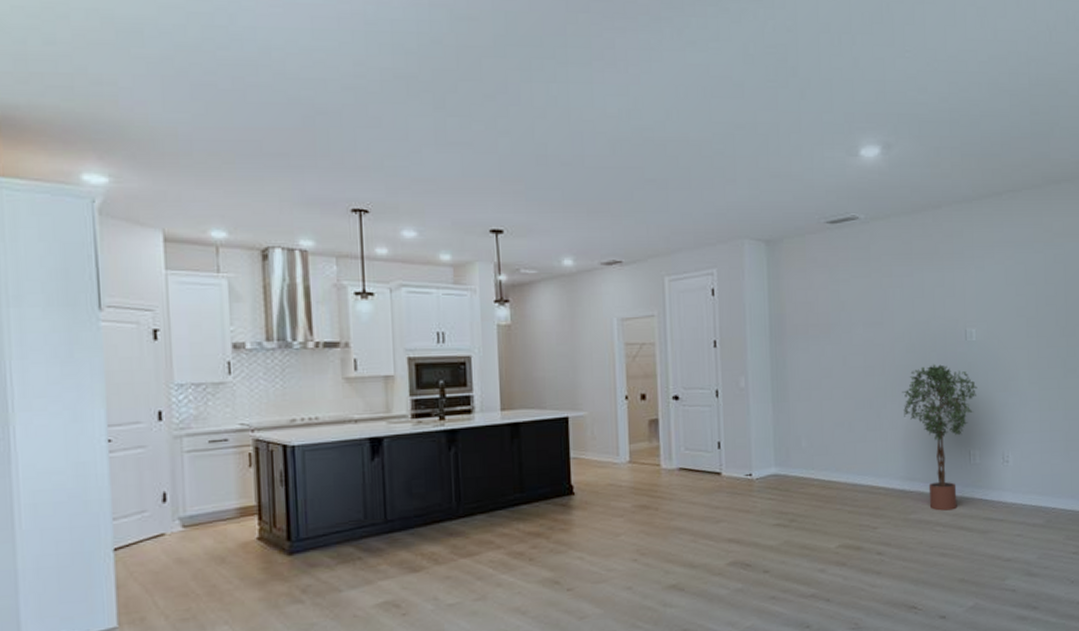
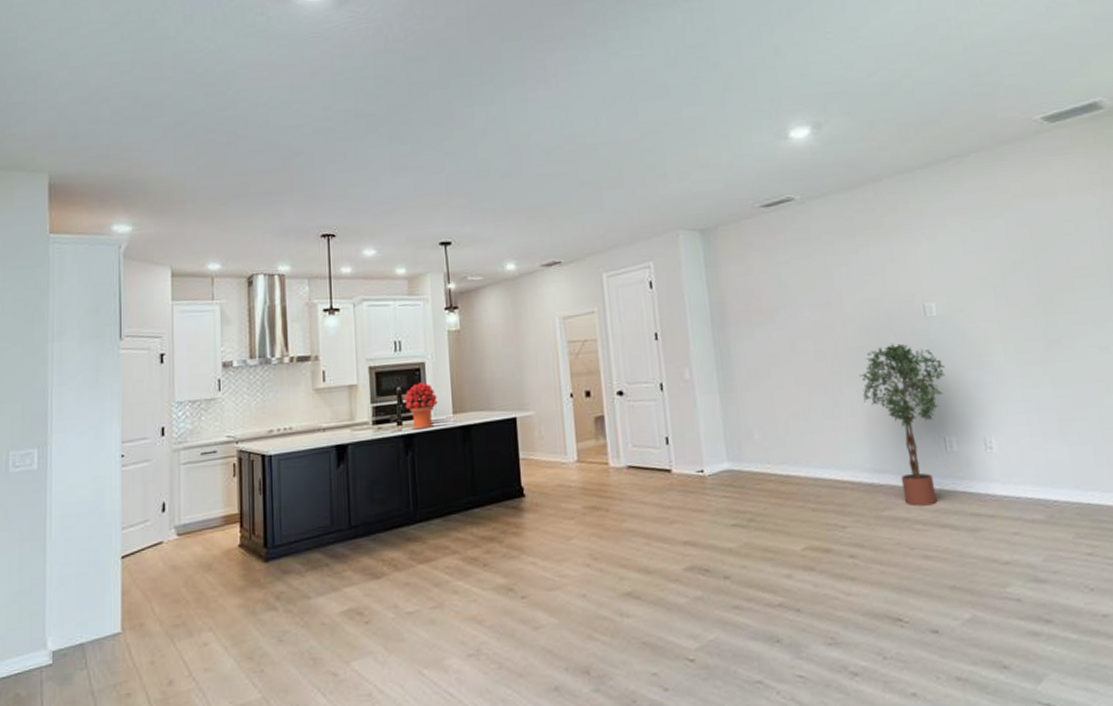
bouquet: none [446,377,484,426] -> present [403,383,438,430]

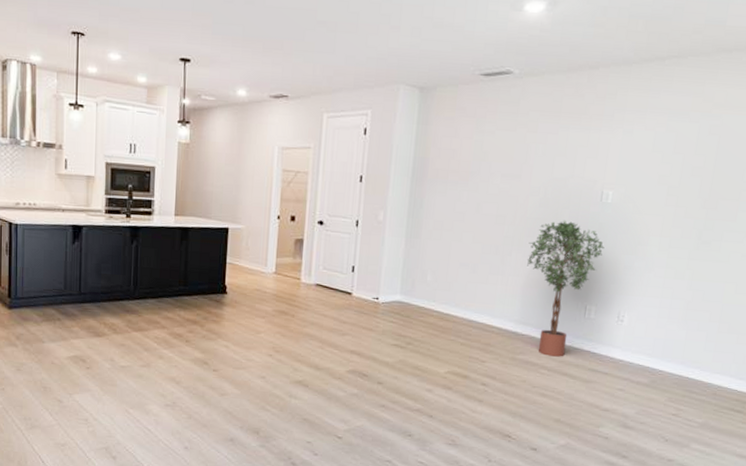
bouquet: present [403,383,438,430] -> none [133,184,163,225]

